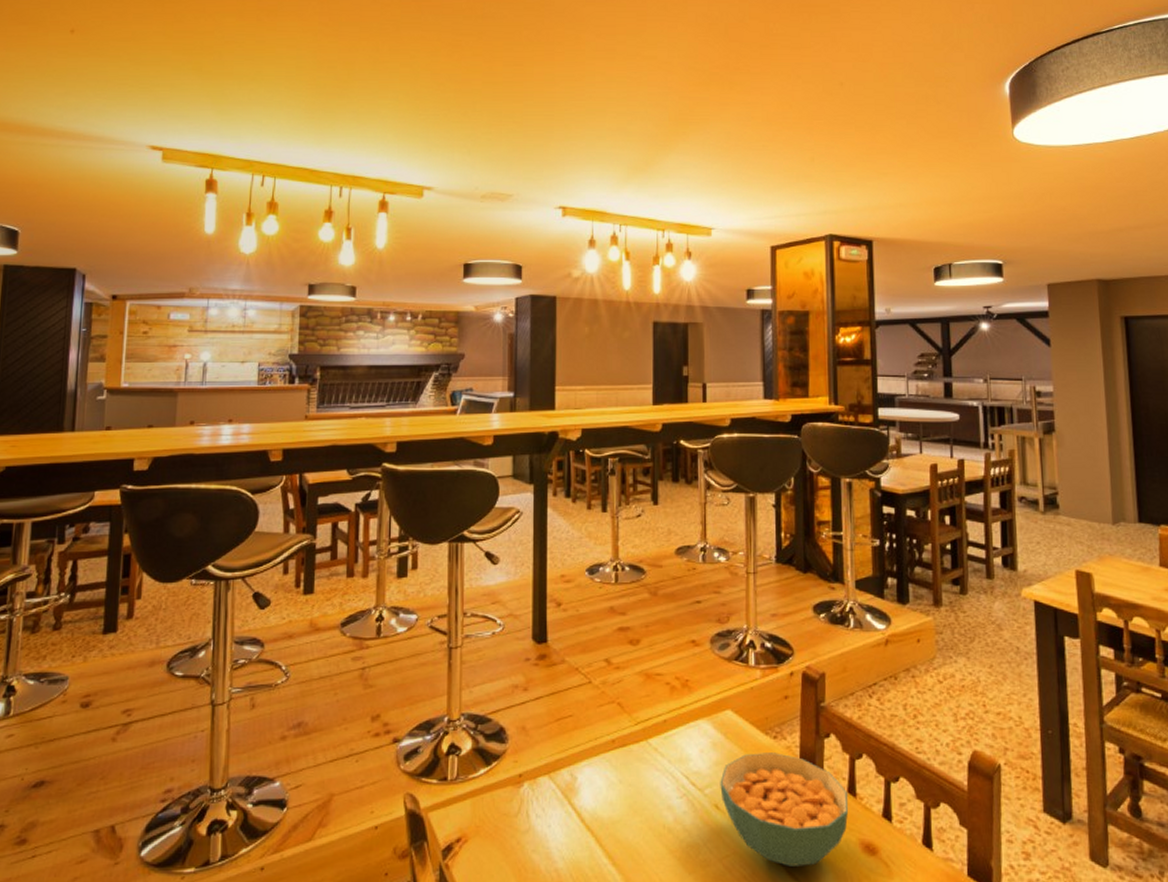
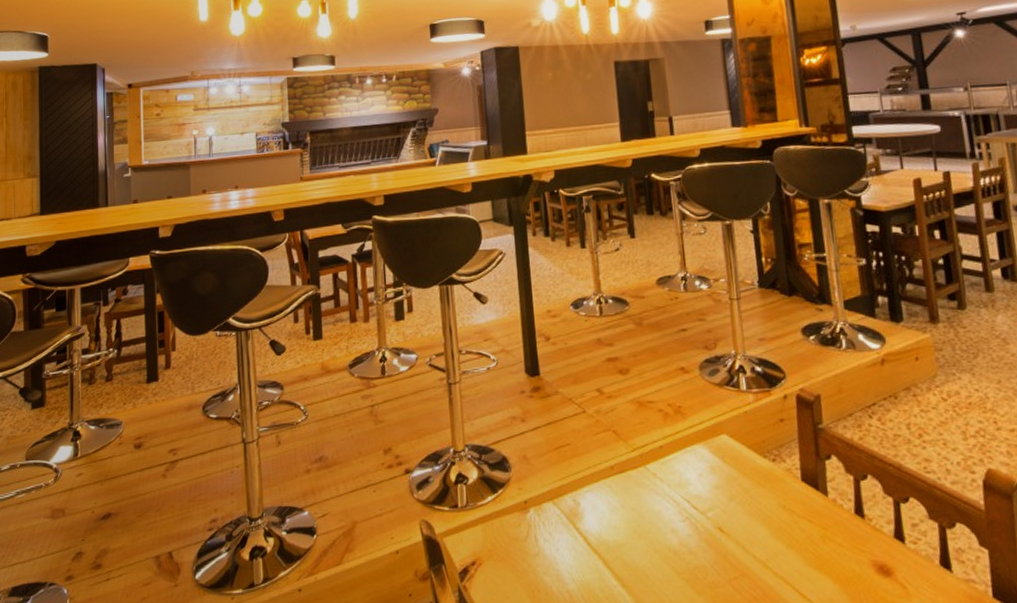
cereal bowl: present [720,753,849,866] -> none [721,475,858,588]

